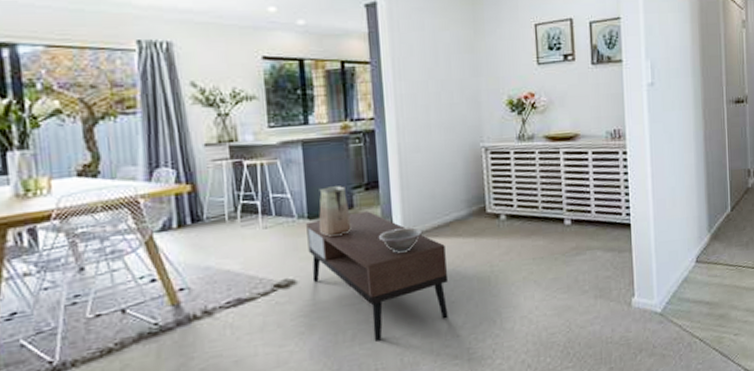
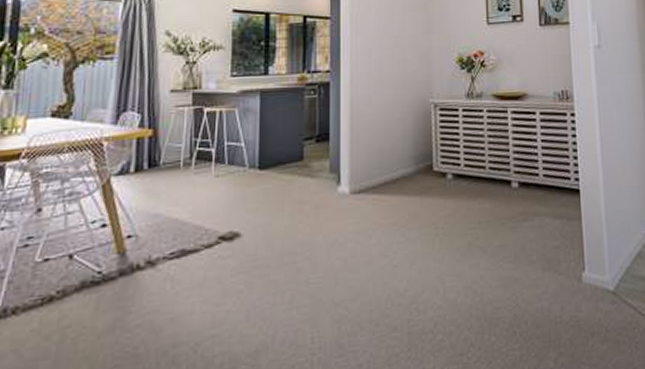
coffee table: present [306,211,449,342] -> none [256,163,392,306]
vase: present [319,186,352,238] -> none [269,137,300,190]
decorative bowl: present [379,227,423,253] -> none [326,183,369,209]

